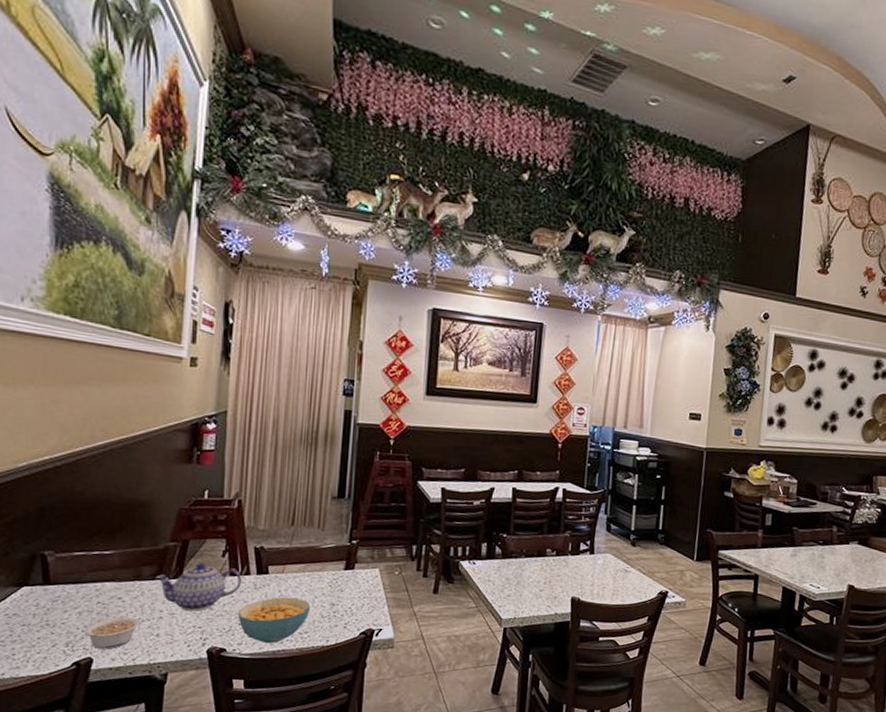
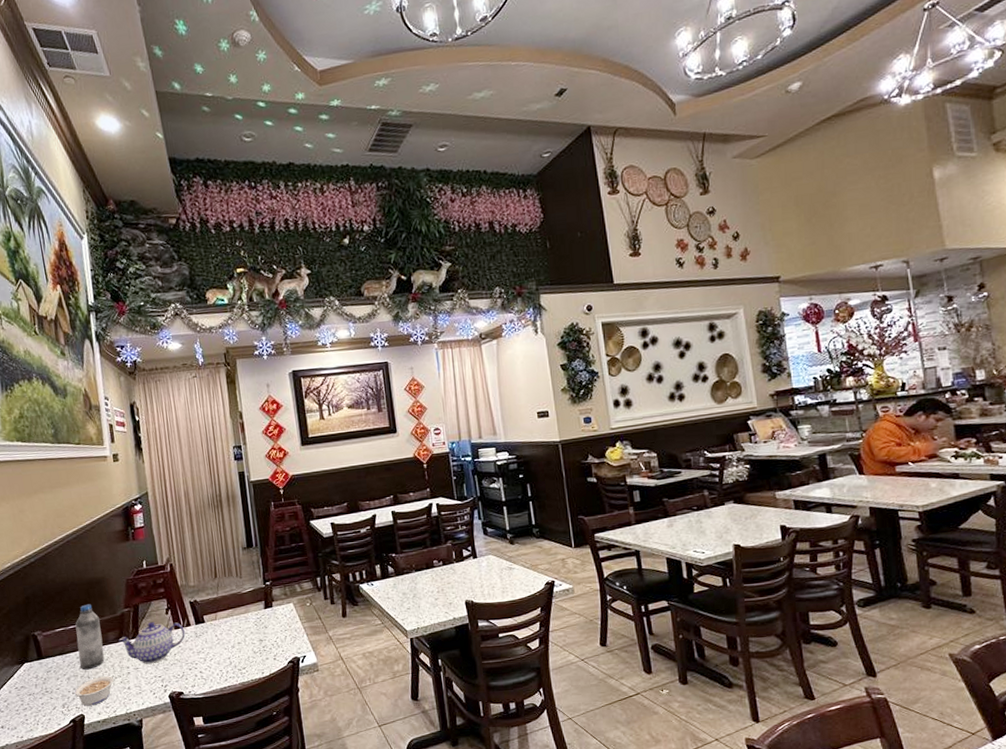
water bottle: none [98,528,136,607] -> present [75,604,105,670]
cereal bowl: present [237,597,311,644] -> none [186,639,244,683]

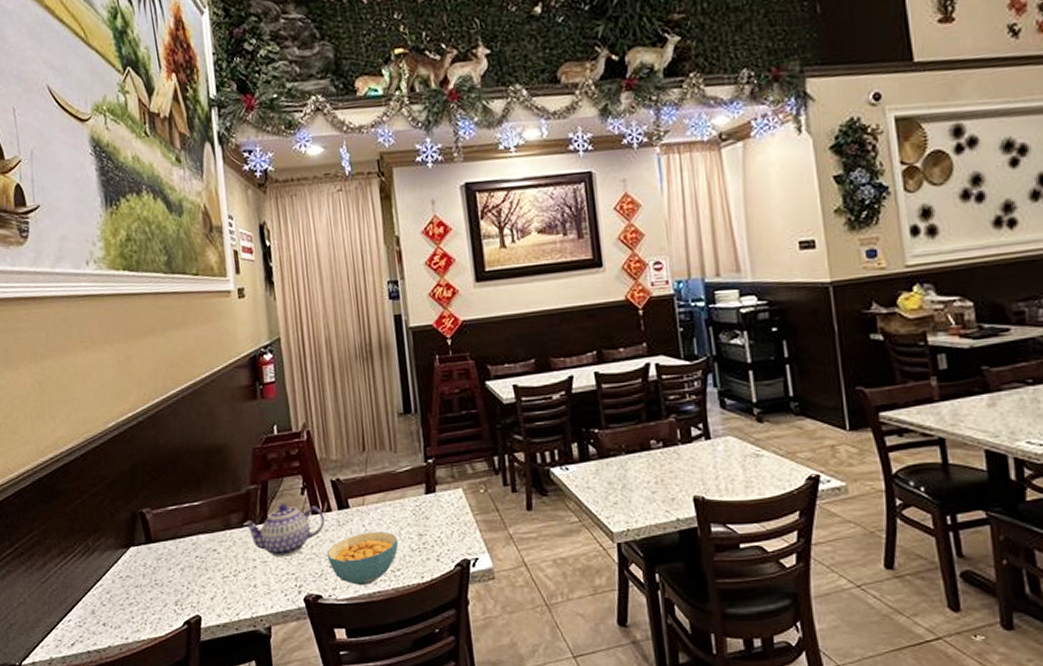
legume: present [74,676,115,706] -> none [189,569,238,605]
water bottle: present [75,604,105,670] -> none [191,477,226,560]
cereal bowl: none [186,639,244,683] -> present [326,531,399,586]

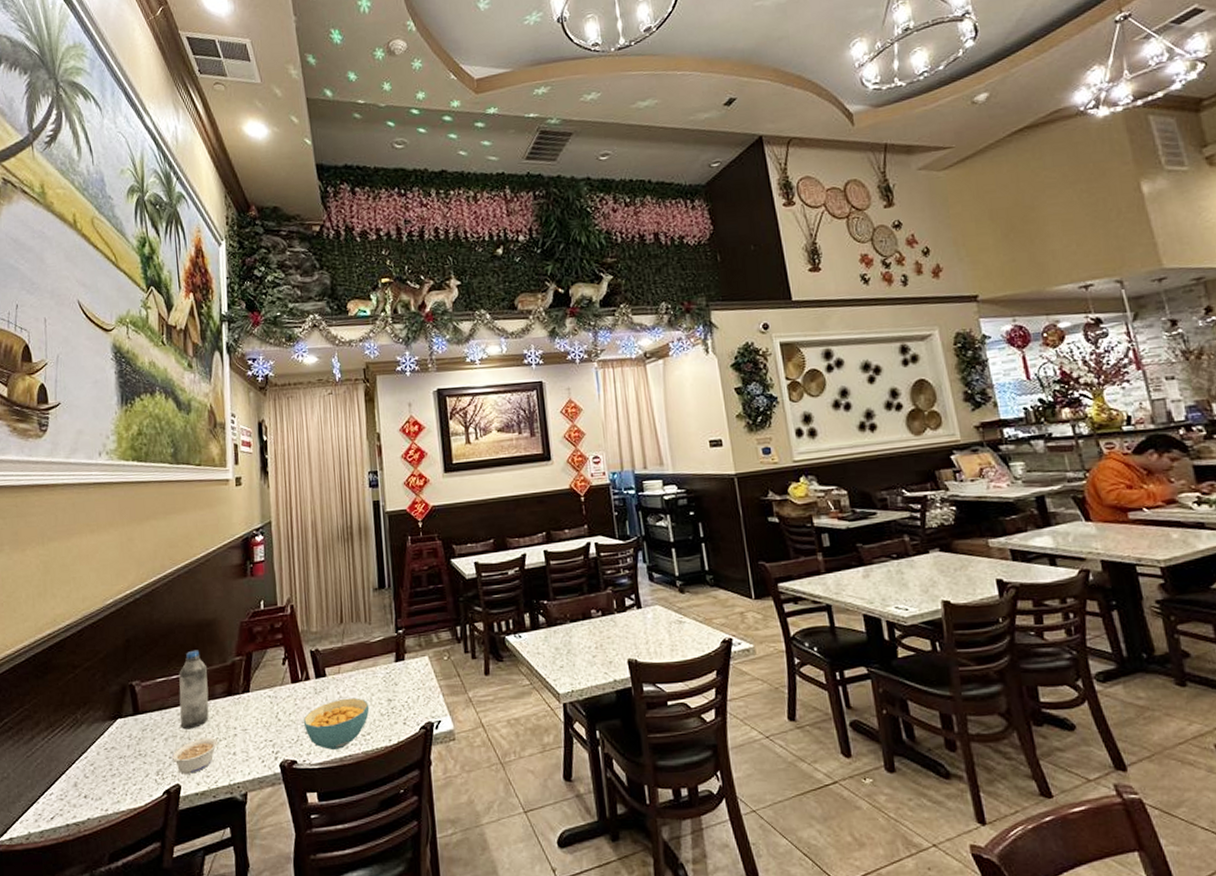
legume: none [189,569,238,605] -> present [171,738,219,774]
water bottle: none [191,477,226,560] -> present [179,650,209,730]
teapot: present [243,503,325,557] -> none [226,673,303,725]

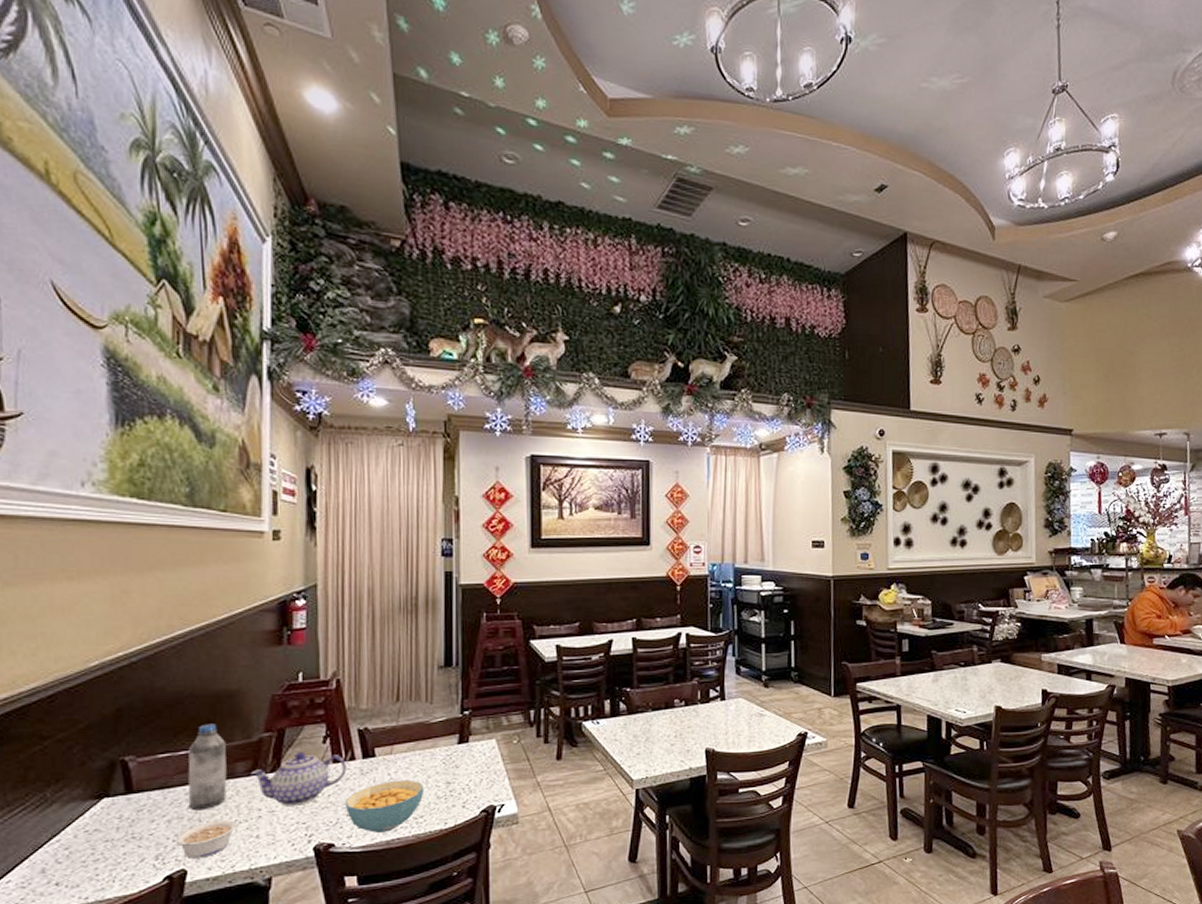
teapot: none [226,673,303,725] -> present [250,751,347,806]

